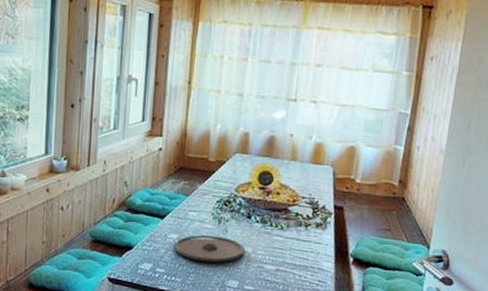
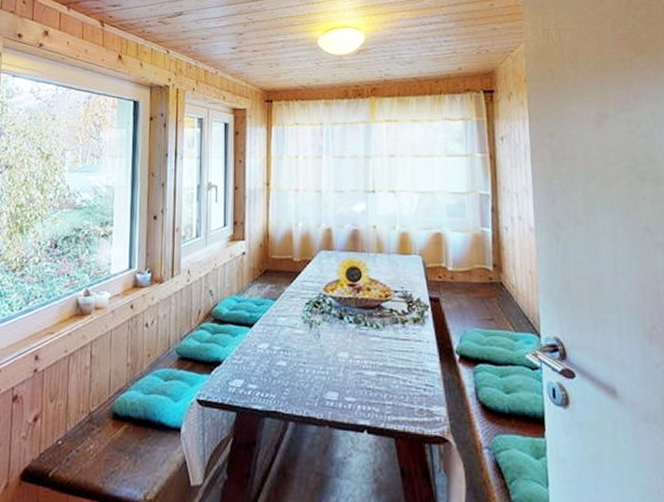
plate: present [173,235,246,263] -> none [264,342,342,373]

